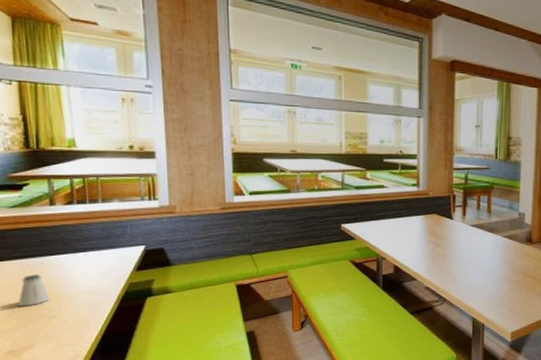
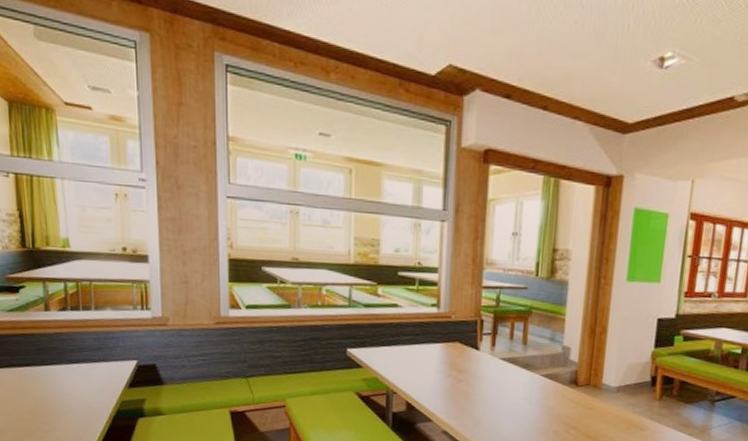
saltshaker: present [18,274,50,306] -> none [15,384,45,418]

